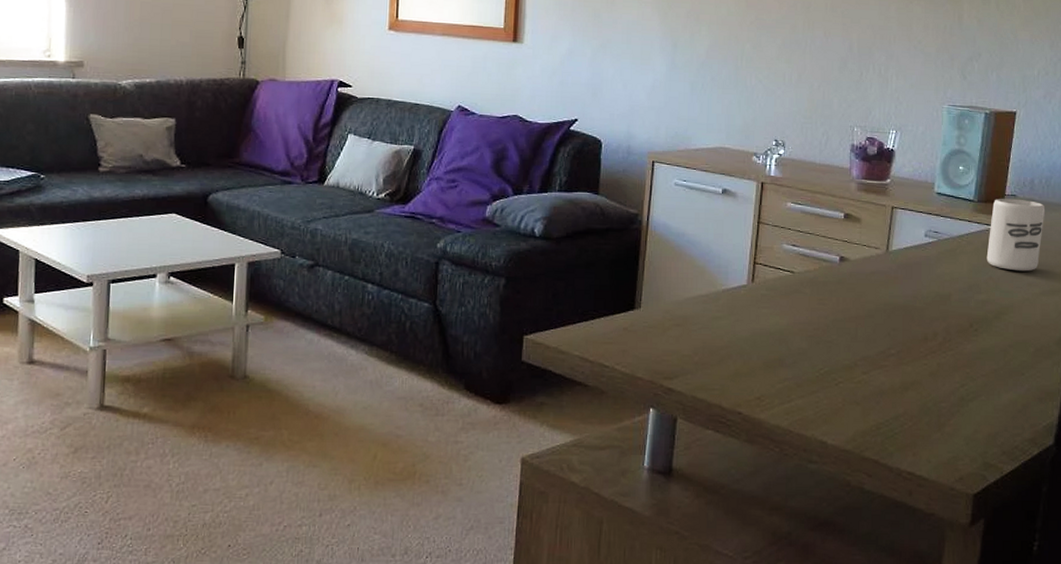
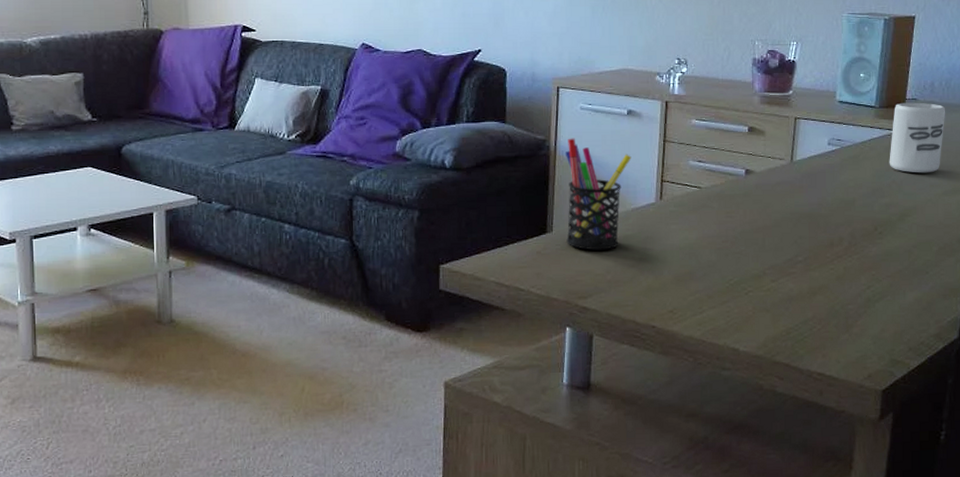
pen holder: none [654,213,725,331] -> present [564,138,632,251]

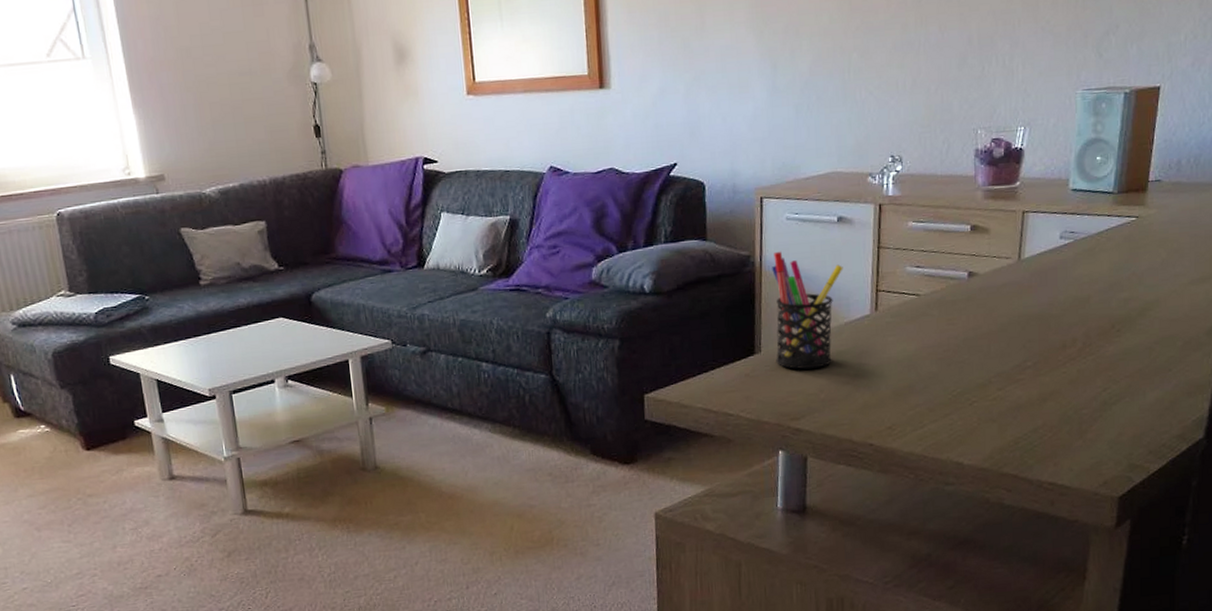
cup: present [889,102,946,173] -> none [1128,183,1194,263]

